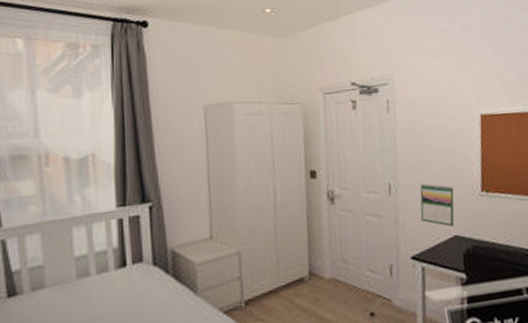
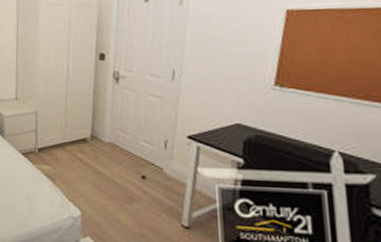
calendar: present [420,183,455,228] -> none [202,73,242,116]

